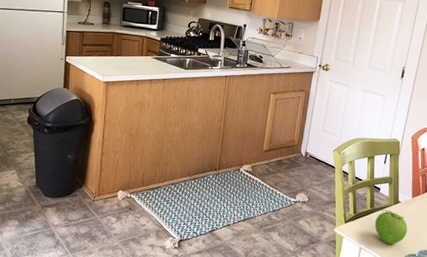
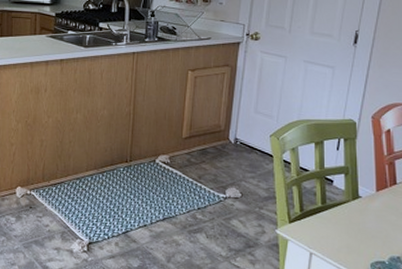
fruit: present [374,209,408,245] -> none [328,205,373,249]

